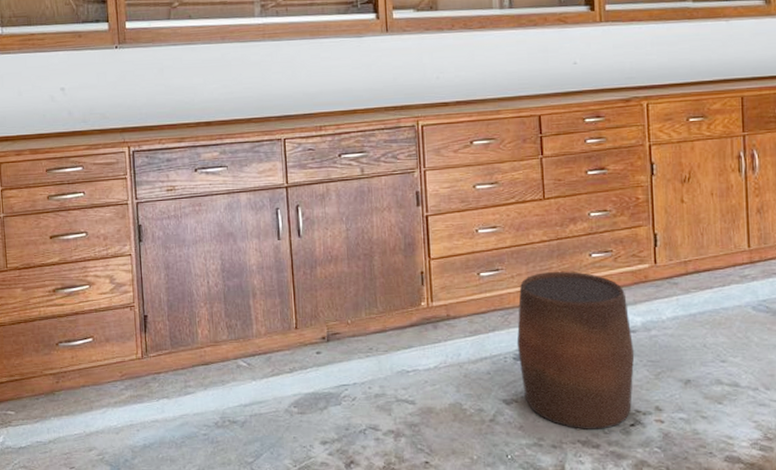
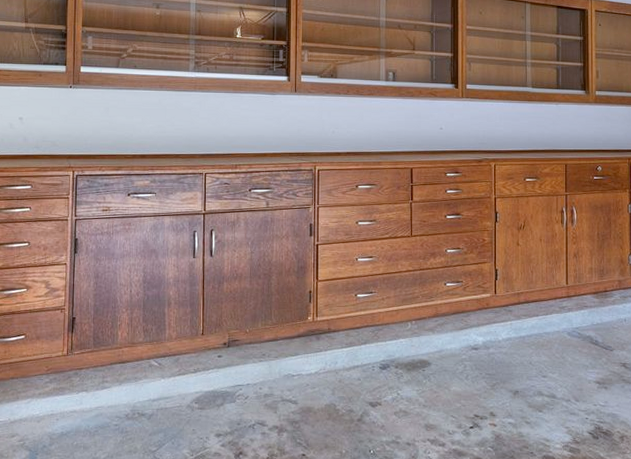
stool: present [516,271,635,430] -> none [383,297,476,430]

